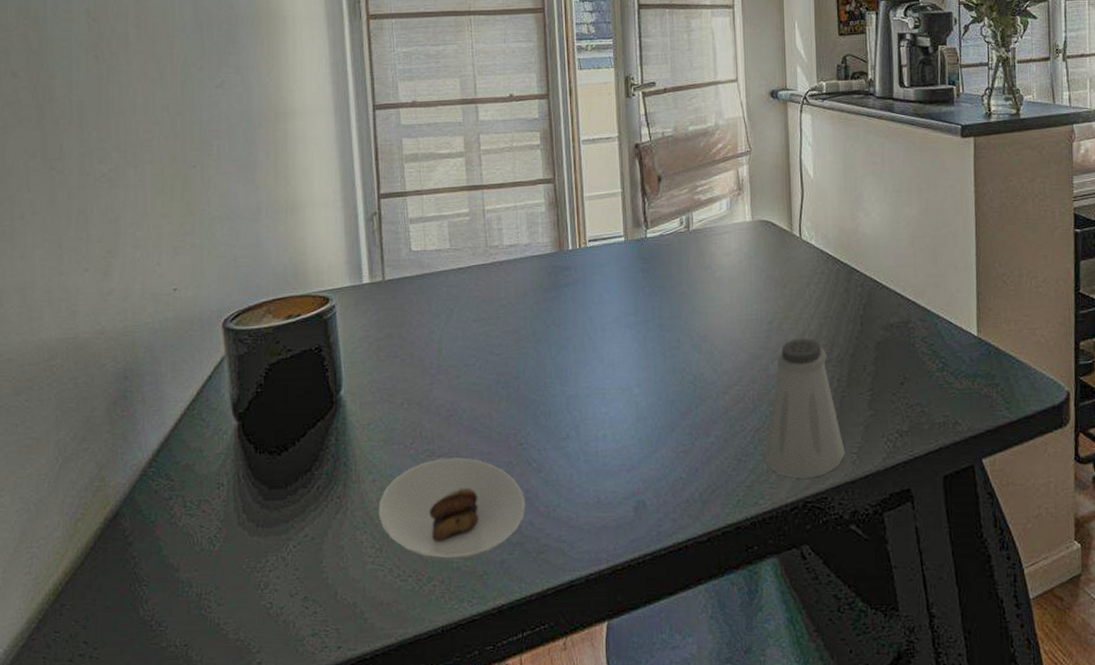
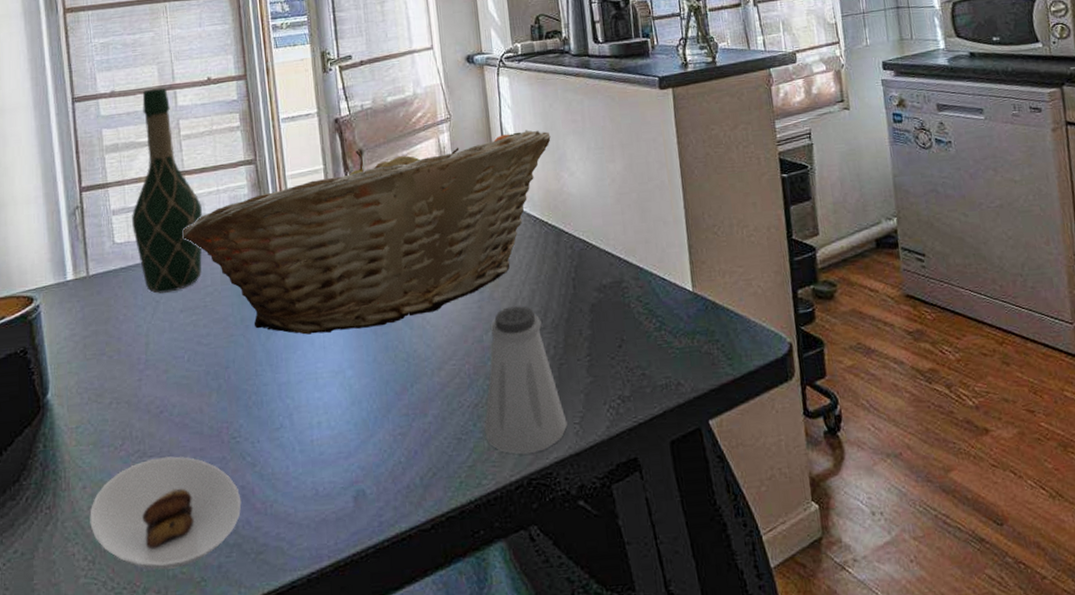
wine bottle: none [429,101,499,302] -> present [132,87,202,294]
fruit basket: none [478,168,849,352] -> present [182,130,551,335]

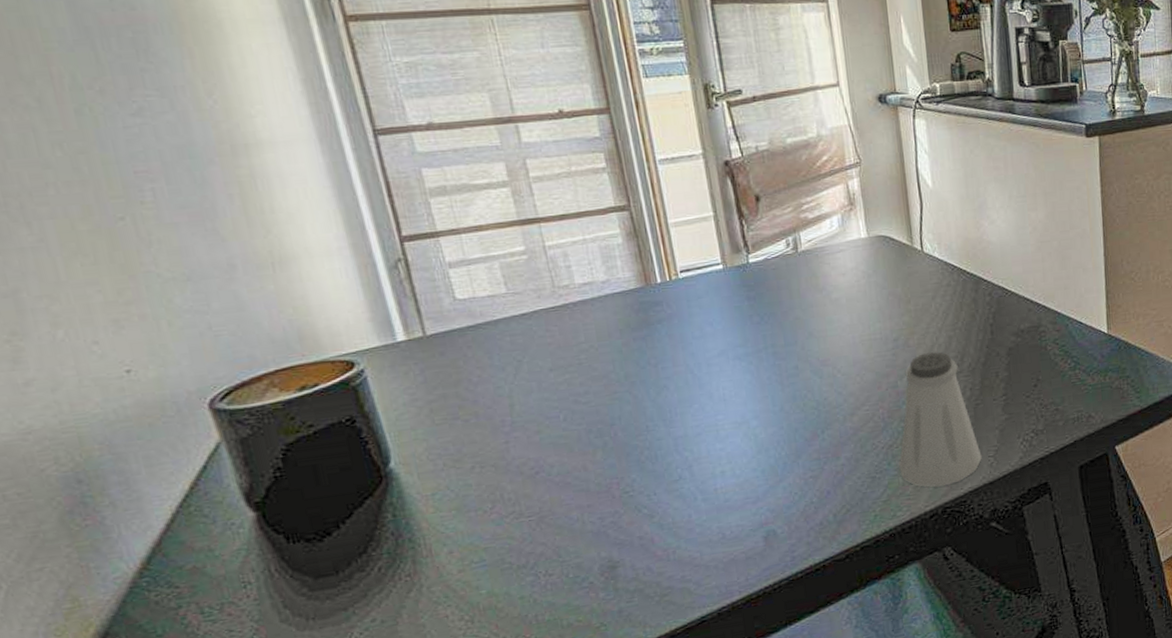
saucer: present [90,456,242,571] -> none [461,514,640,622]
wine bottle: present [132,87,202,294] -> none [472,120,572,353]
fruit basket: present [182,130,551,335] -> none [543,176,971,389]

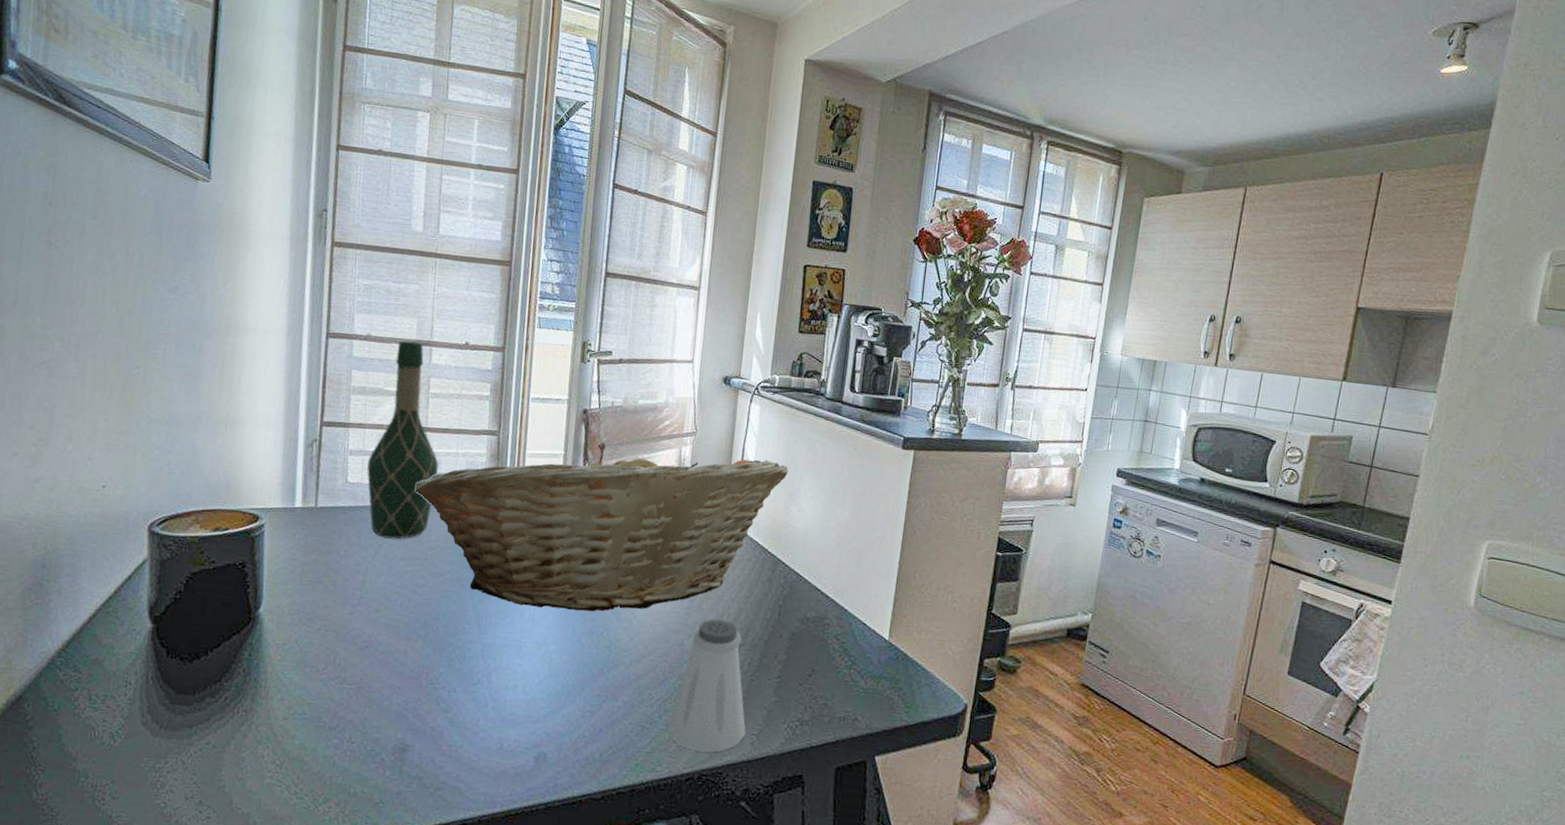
wine bottle: none [472,120,572,353] -> present [367,340,439,539]
fruit basket: none [543,176,971,389] -> present [415,443,789,612]

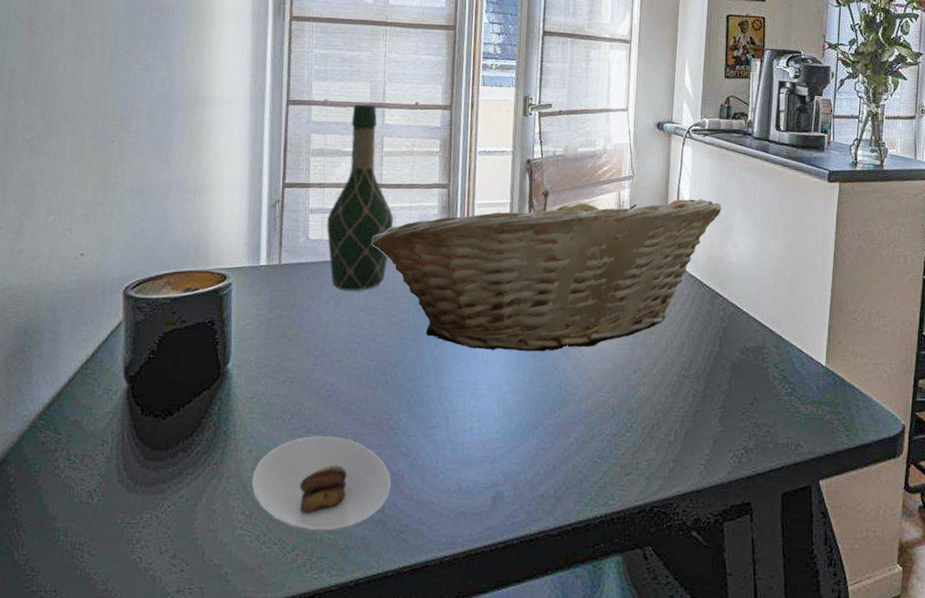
saucer: none [283,686,430,787] -> present [251,435,391,535]
saltshaker: present [668,619,746,753] -> none [619,353,694,484]

